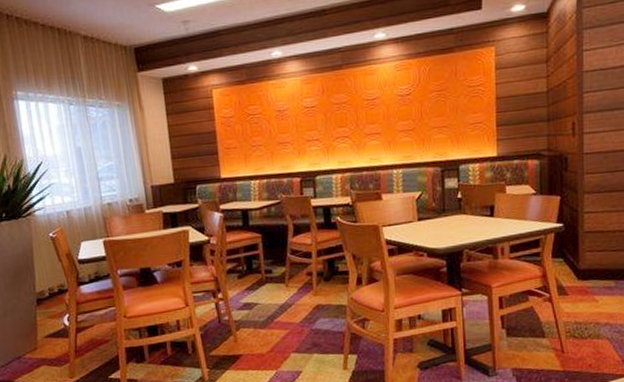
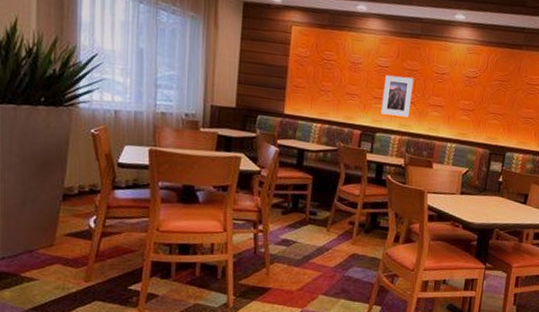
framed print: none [314,110,347,156] -> present [380,75,415,118]

